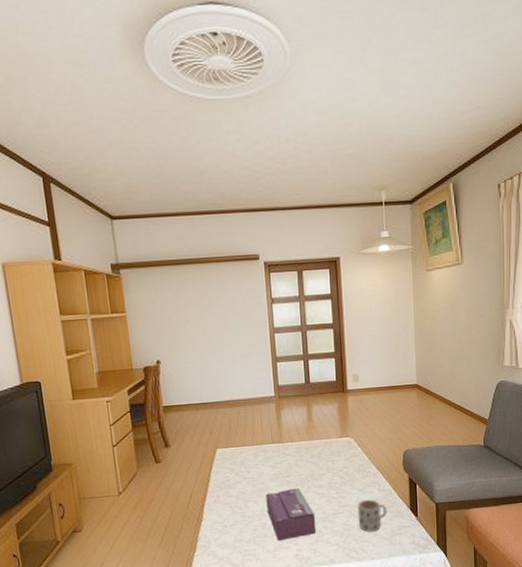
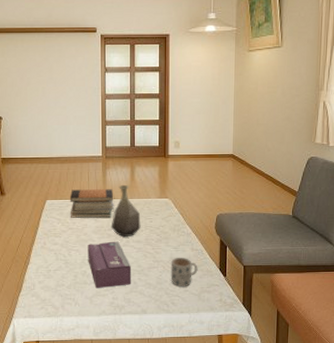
book stack: none [242,431,292,467] -> present [69,189,114,218]
vase: none [289,425,323,484] -> present [111,184,141,238]

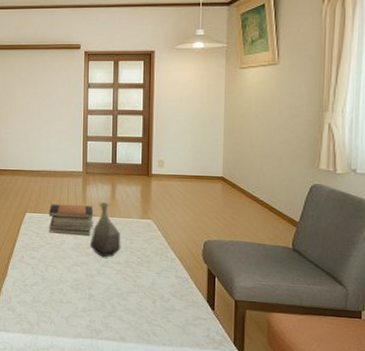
tissue box: present [88,241,132,288] -> none [65,260,110,309]
mug: present [171,257,198,287] -> none [152,283,183,317]

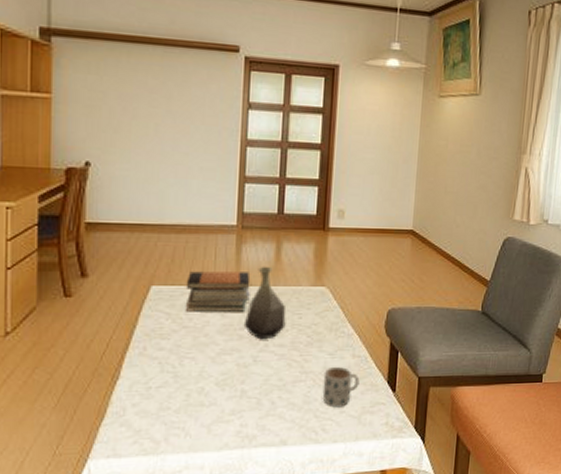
mug: none [152,283,183,317] -> present [322,366,360,408]

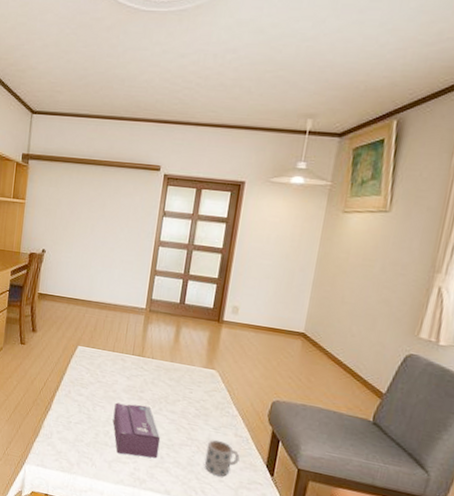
book stack: present [185,271,251,312] -> none [100,339,153,379]
tissue box: none [207,345,270,411] -> present [112,402,161,459]
vase: present [243,266,286,340] -> none [143,344,180,405]

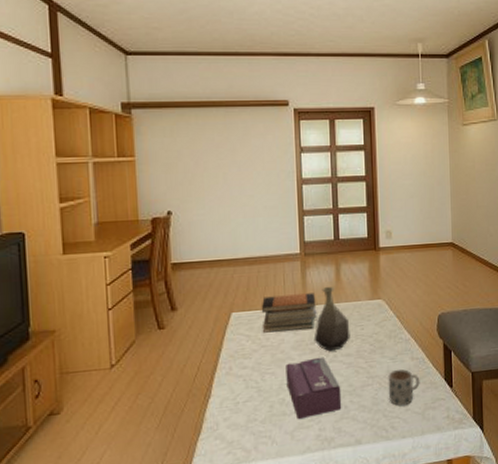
book stack: none [100,339,153,379] -> present [261,293,317,333]
vase: none [143,344,180,405] -> present [314,286,350,352]

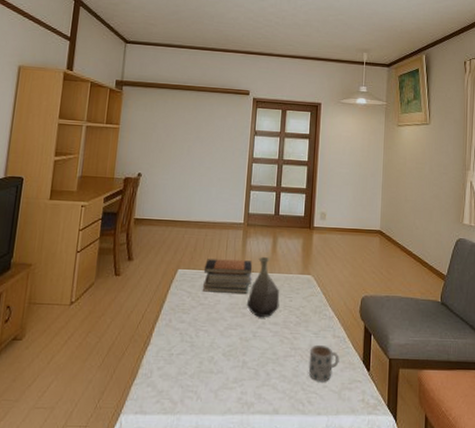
tissue box: present [286,357,342,419] -> none [217,322,266,379]

